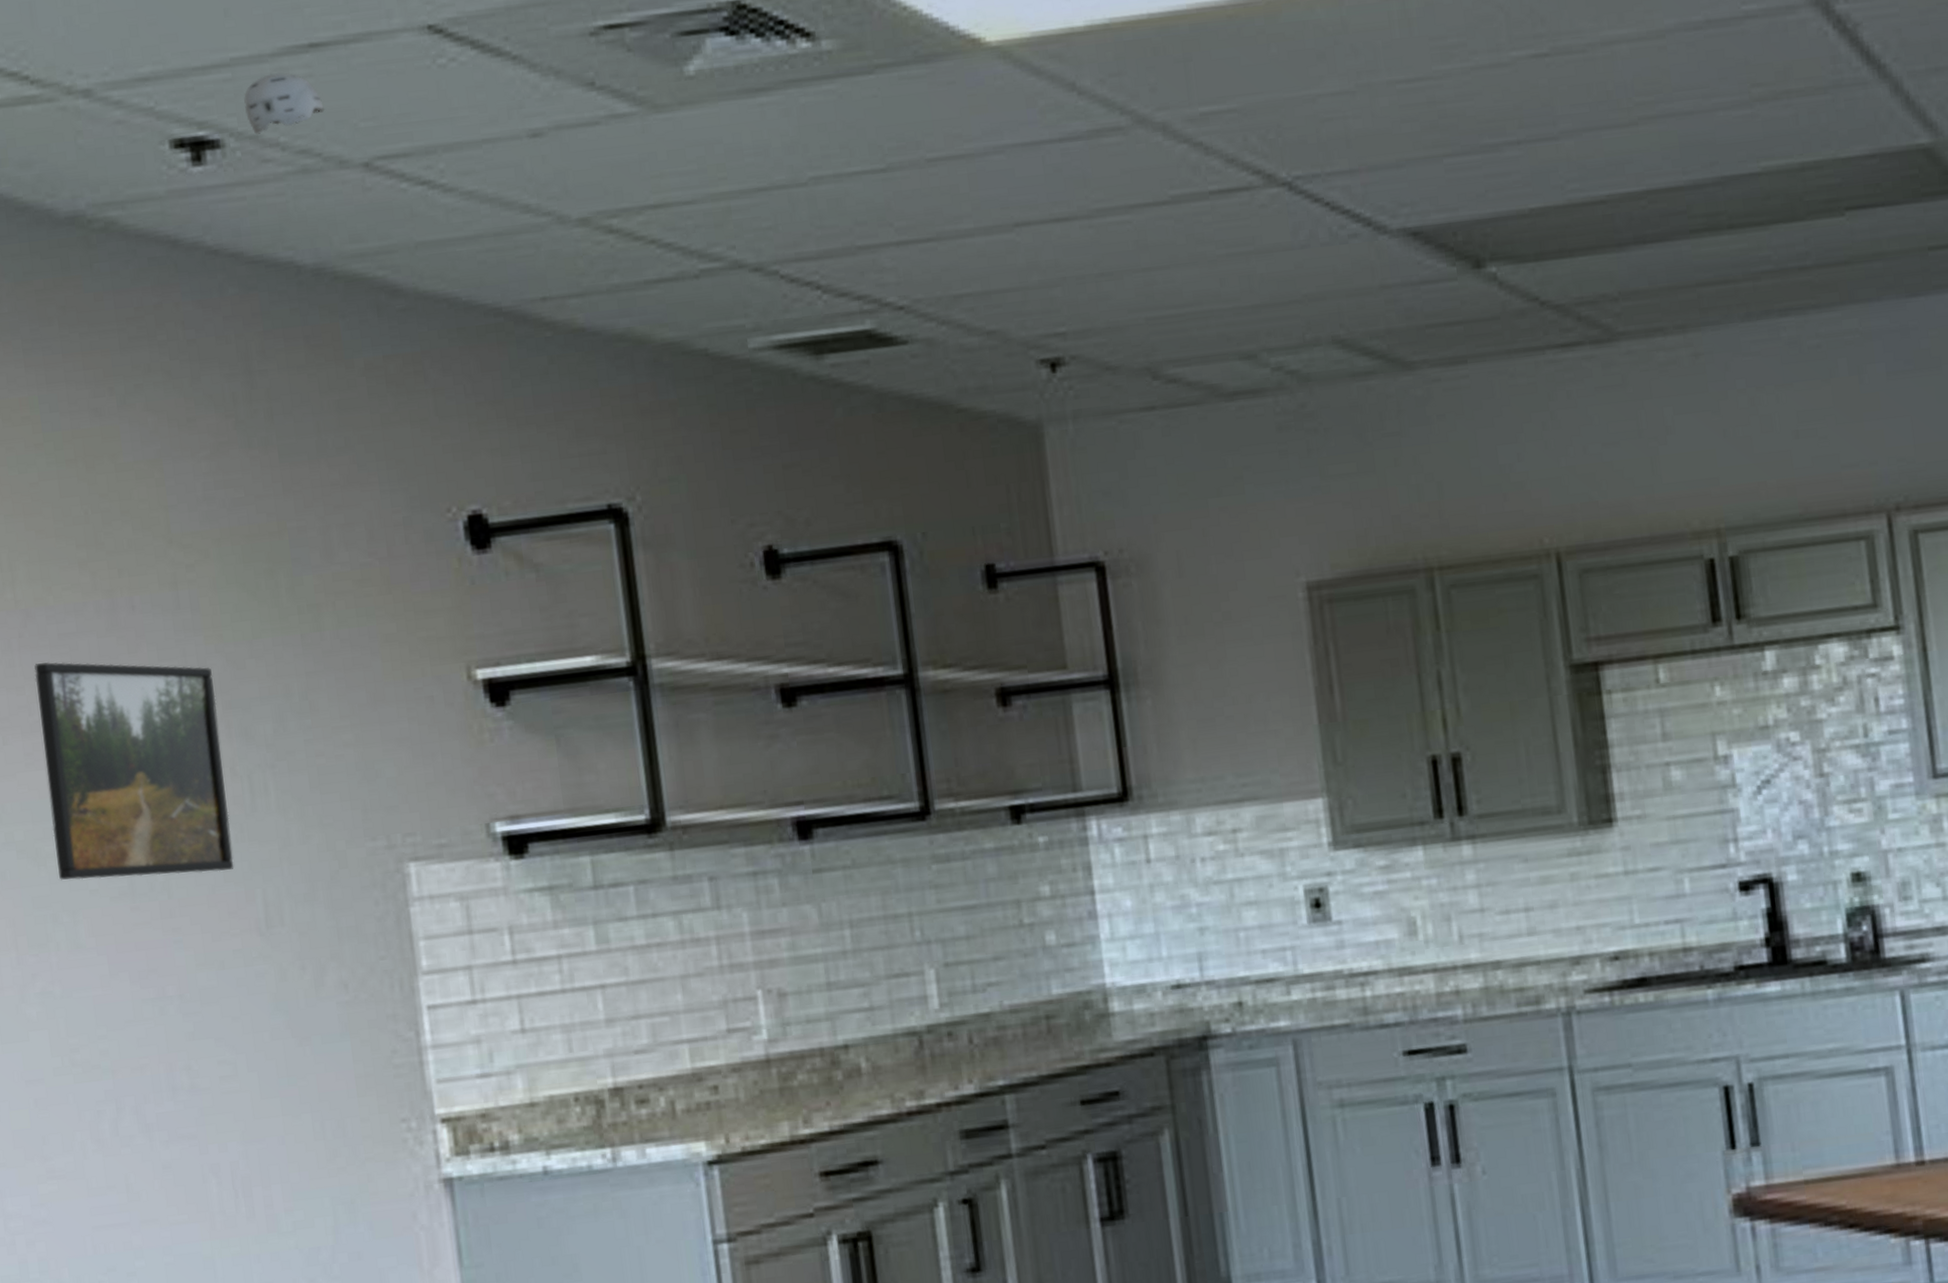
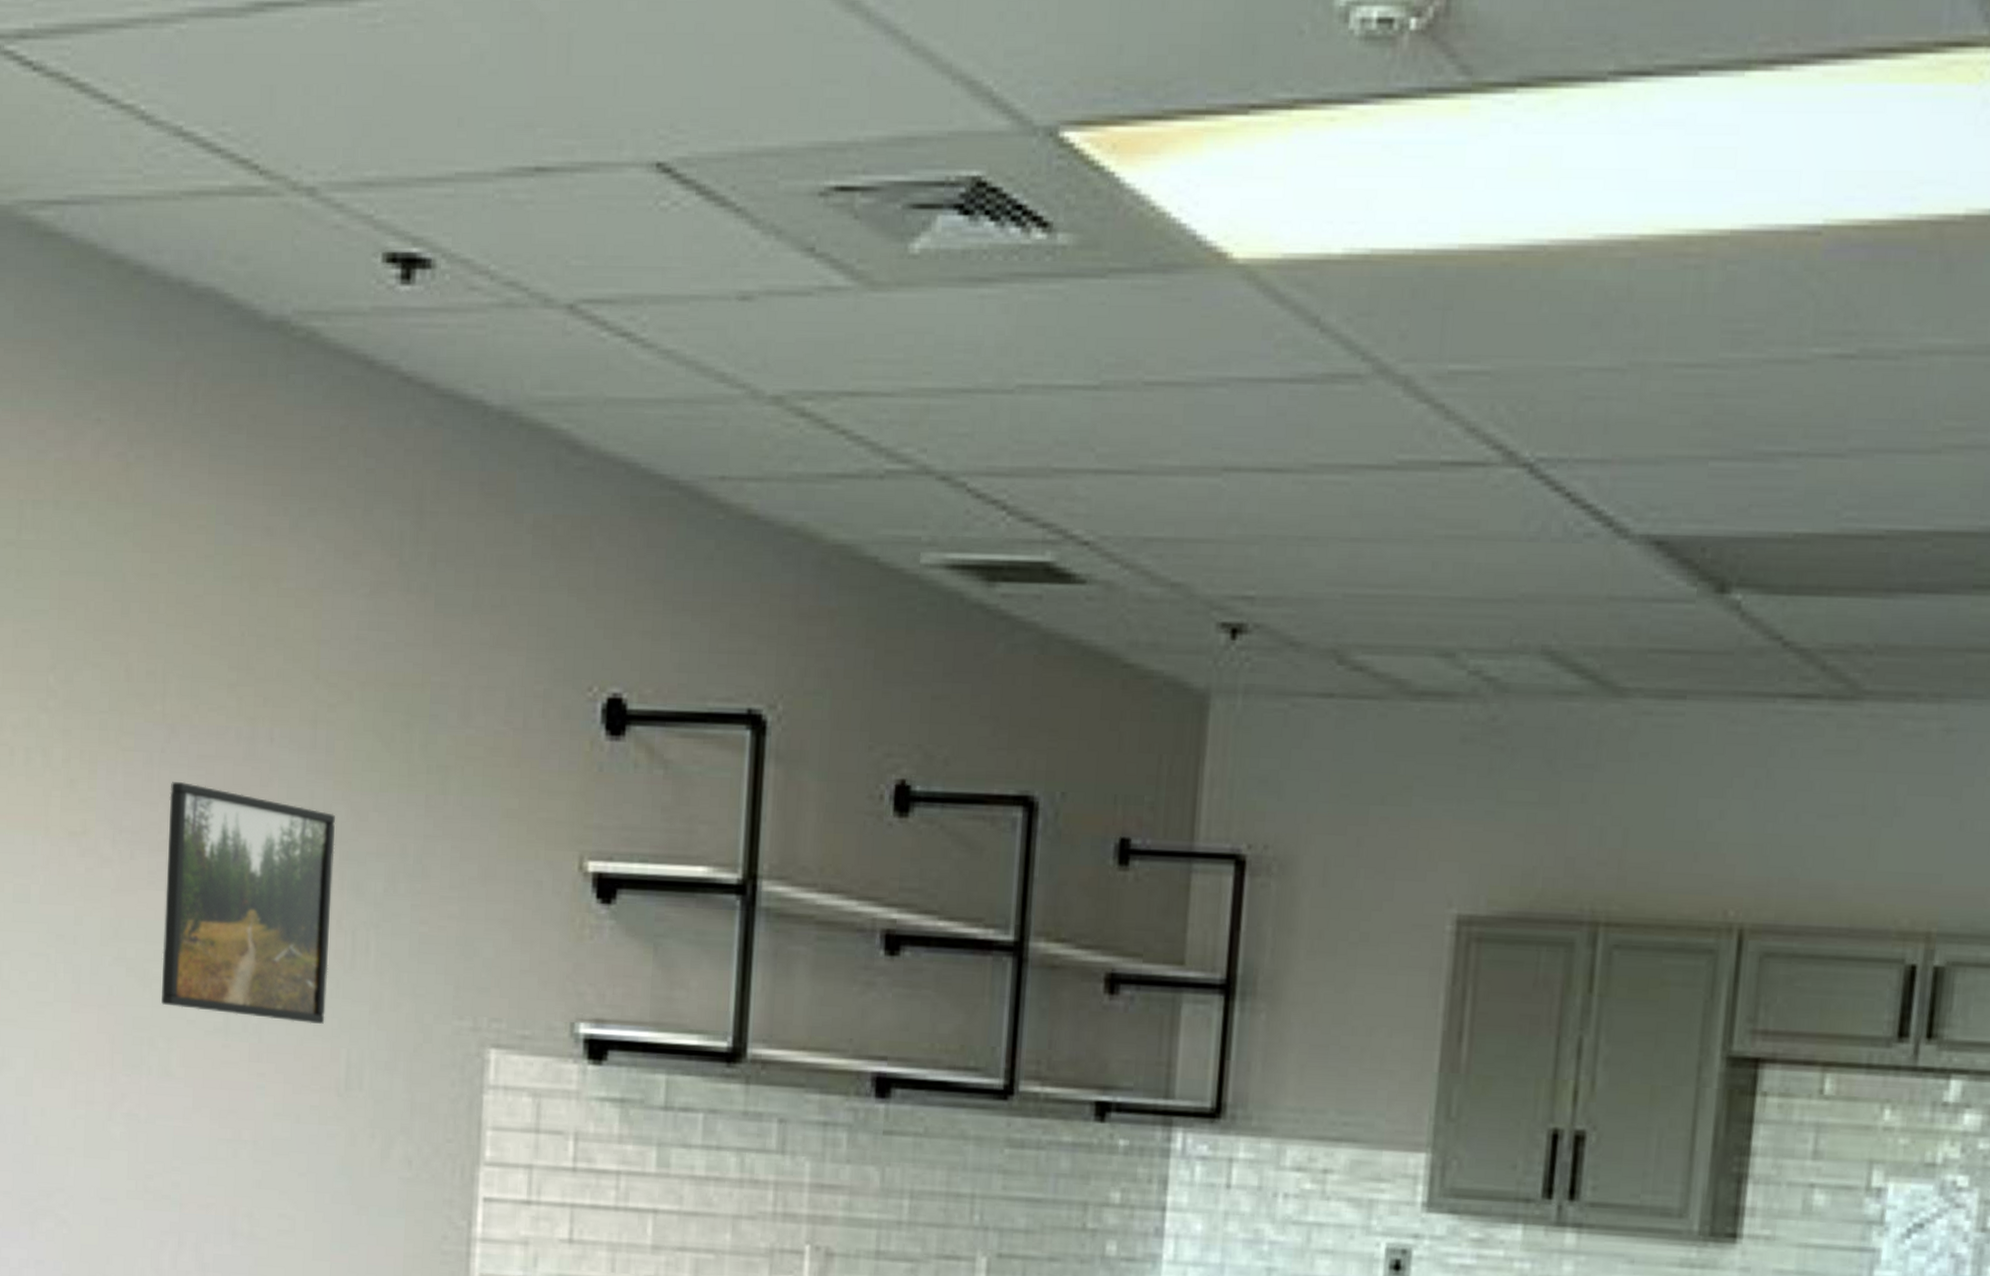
smoke detector: present [244,72,324,134] -> none [461,195,539,259]

